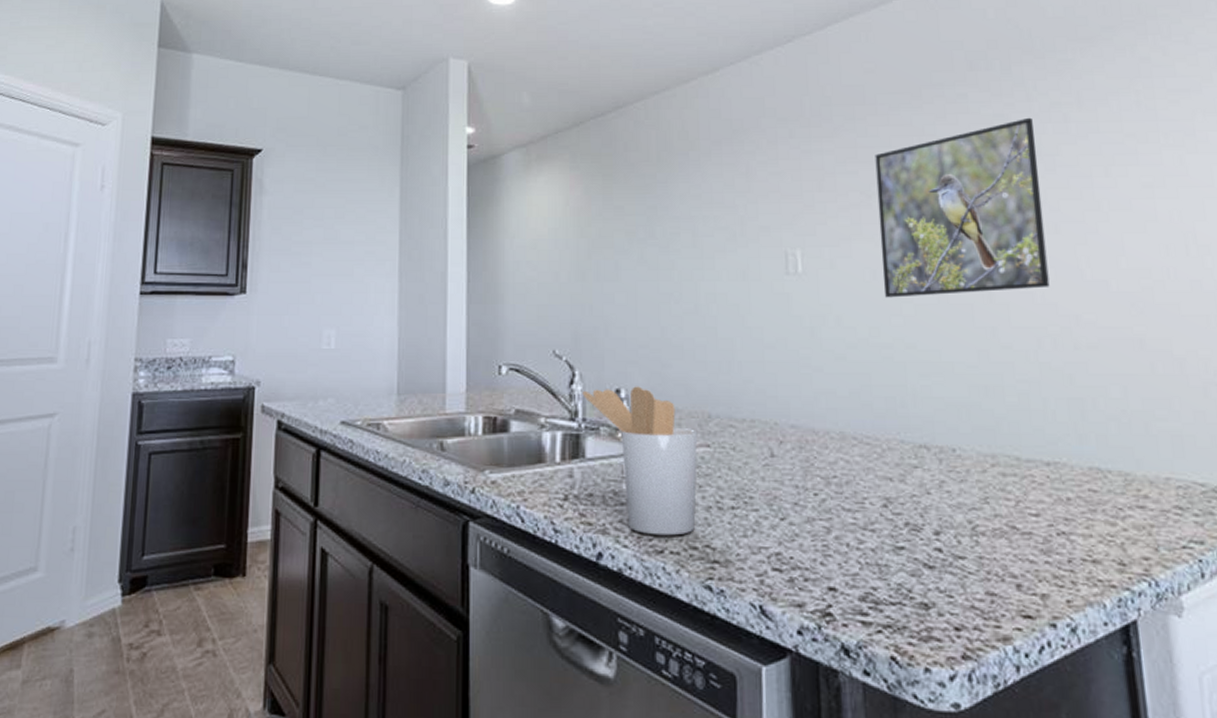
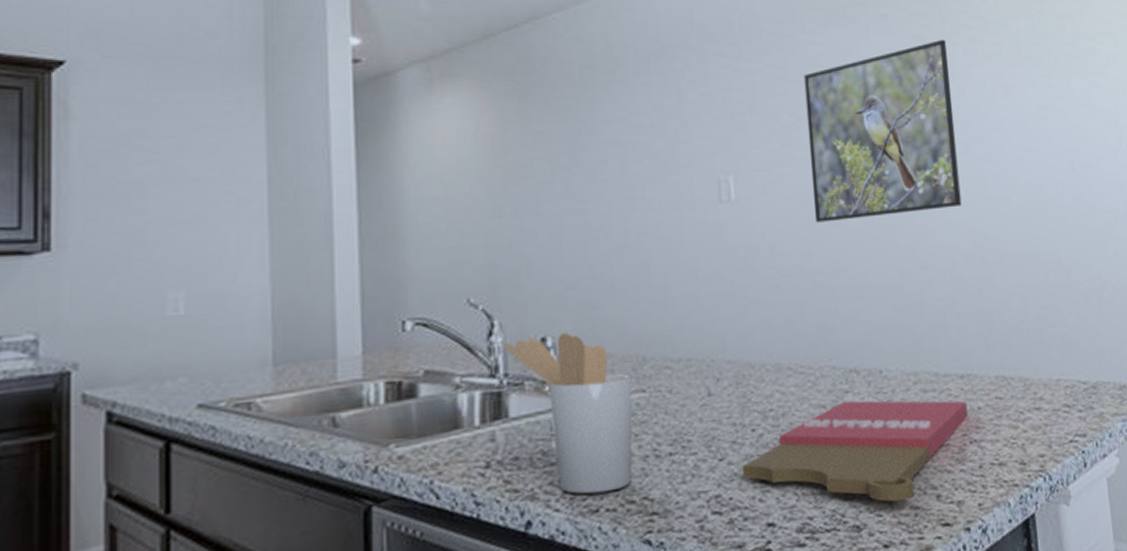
cutting board: none [803,476,1055,584] -> present [742,400,968,502]

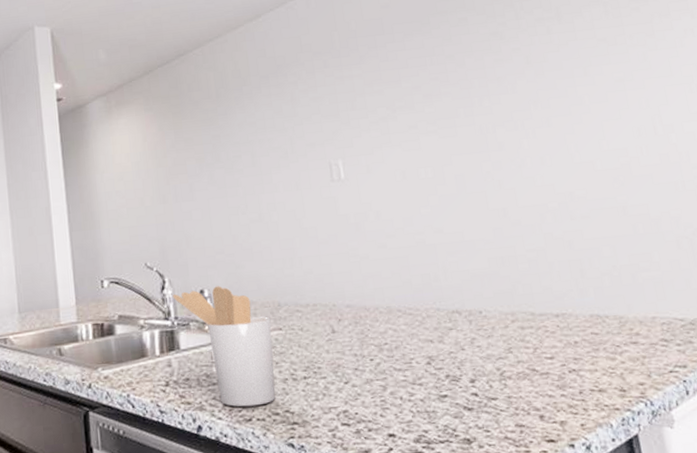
cutting board: present [742,400,968,502] -> none [364,336,566,420]
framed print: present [804,39,962,223] -> none [396,32,547,193]

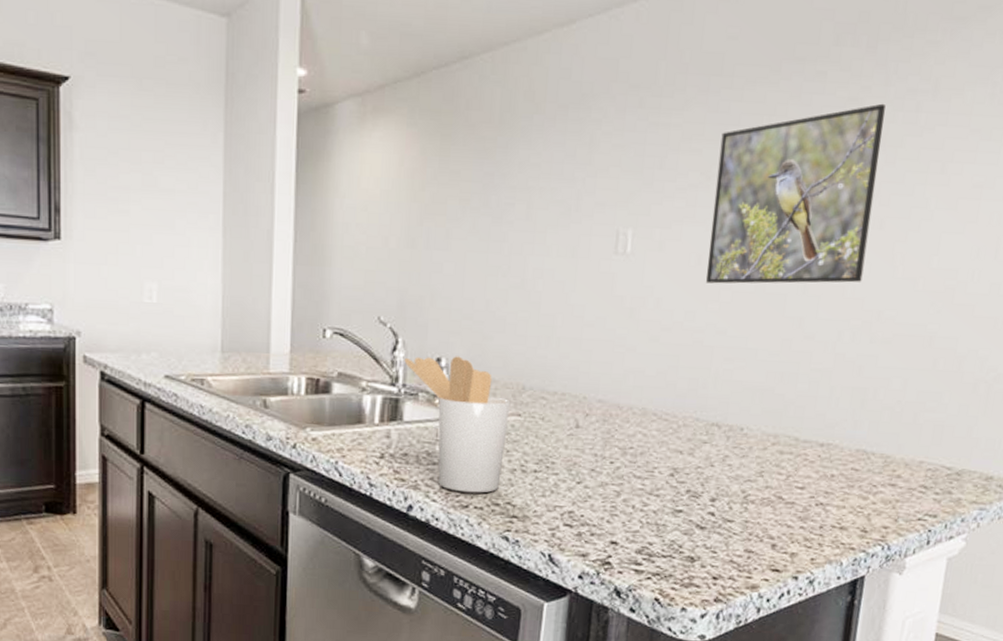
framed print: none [396,32,547,193] -> present [706,103,885,284]

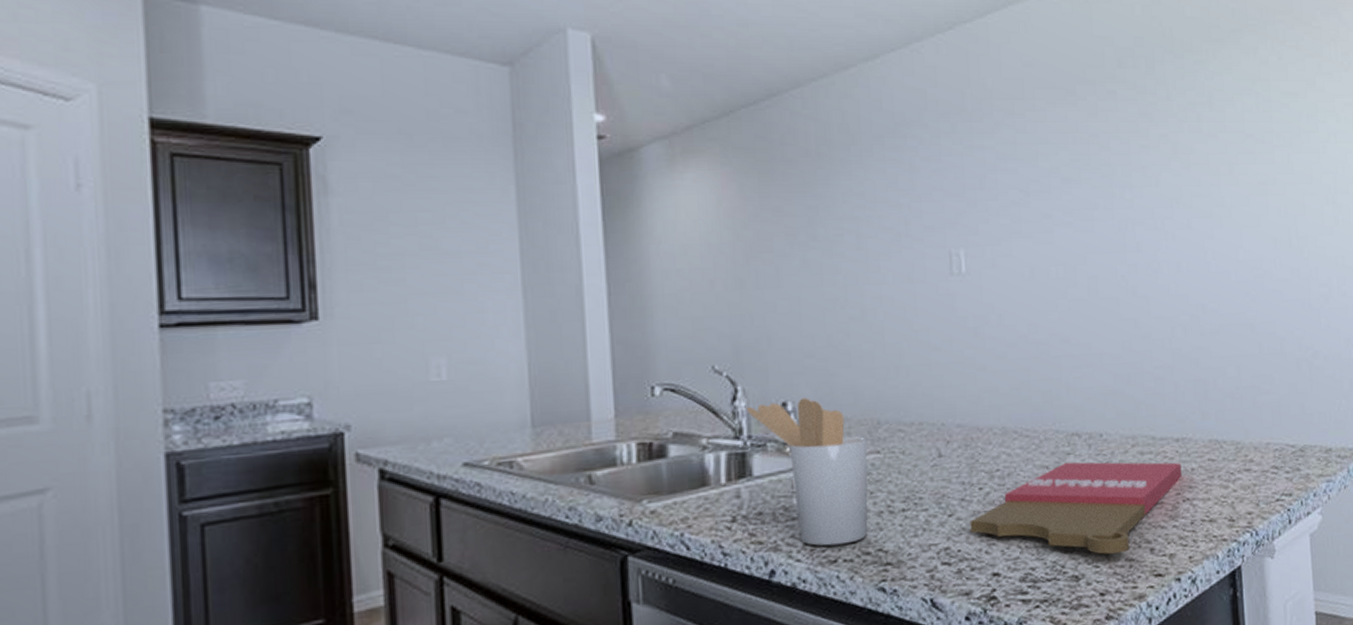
cutting board: none [596,450,821,543] -> present [970,462,1182,555]
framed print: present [706,103,885,284] -> none [1033,116,1182,295]

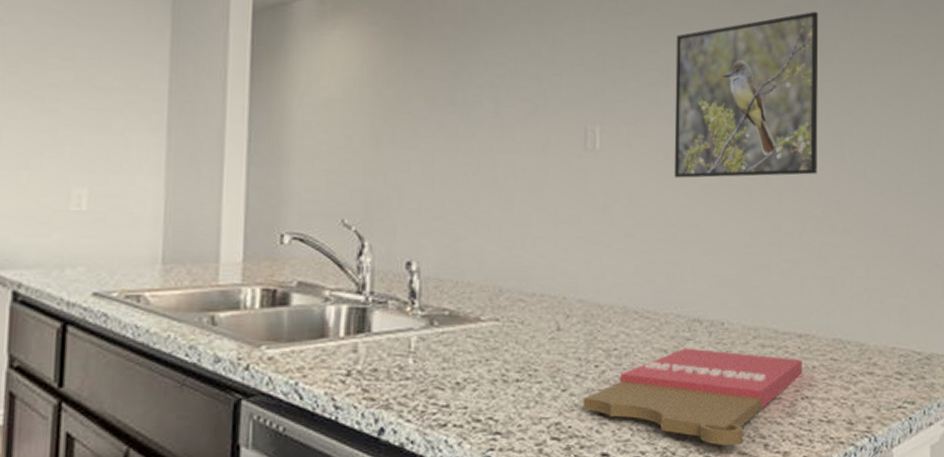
utensil holder: present [746,398,868,546] -> none [371,259,488,409]
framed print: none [1033,116,1182,295] -> present [674,11,819,178]

